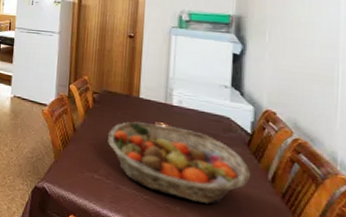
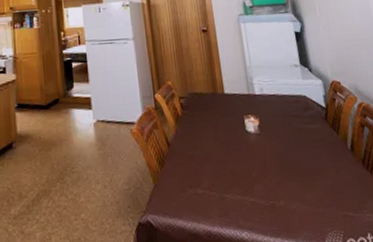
fruit basket: present [108,121,251,204] -> none [203,116,335,191]

